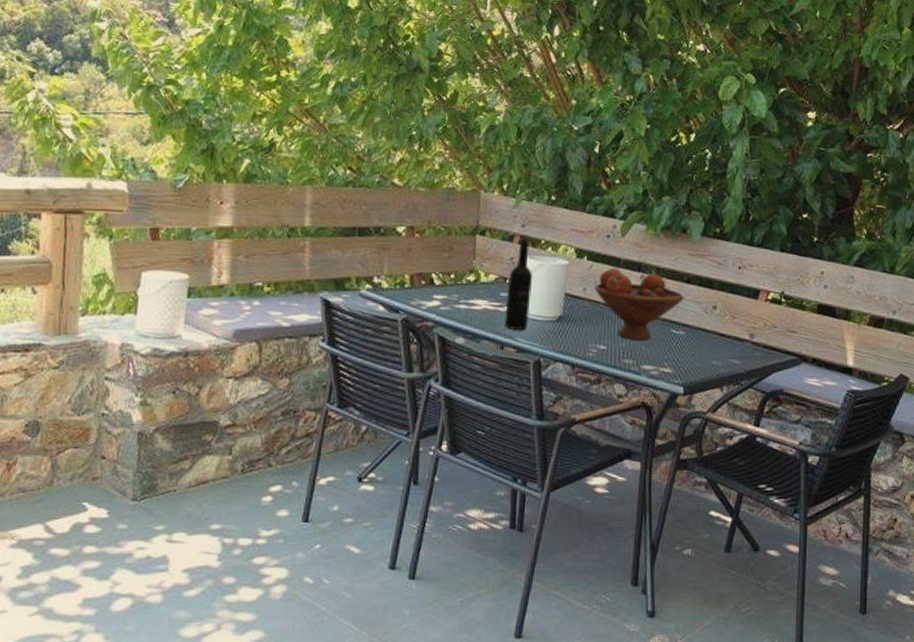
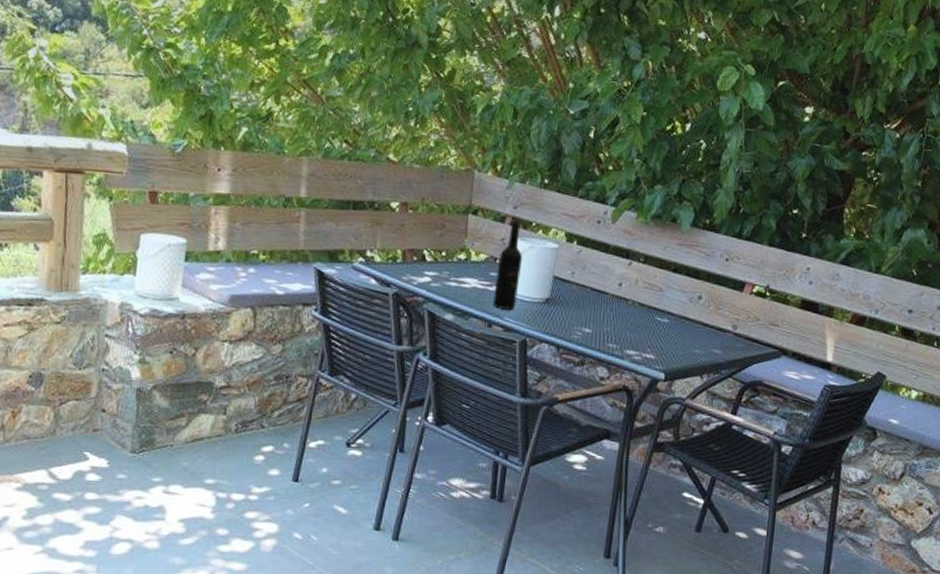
fruit bowl: present [595,268,684,340] -> none [583,254,670,326]

